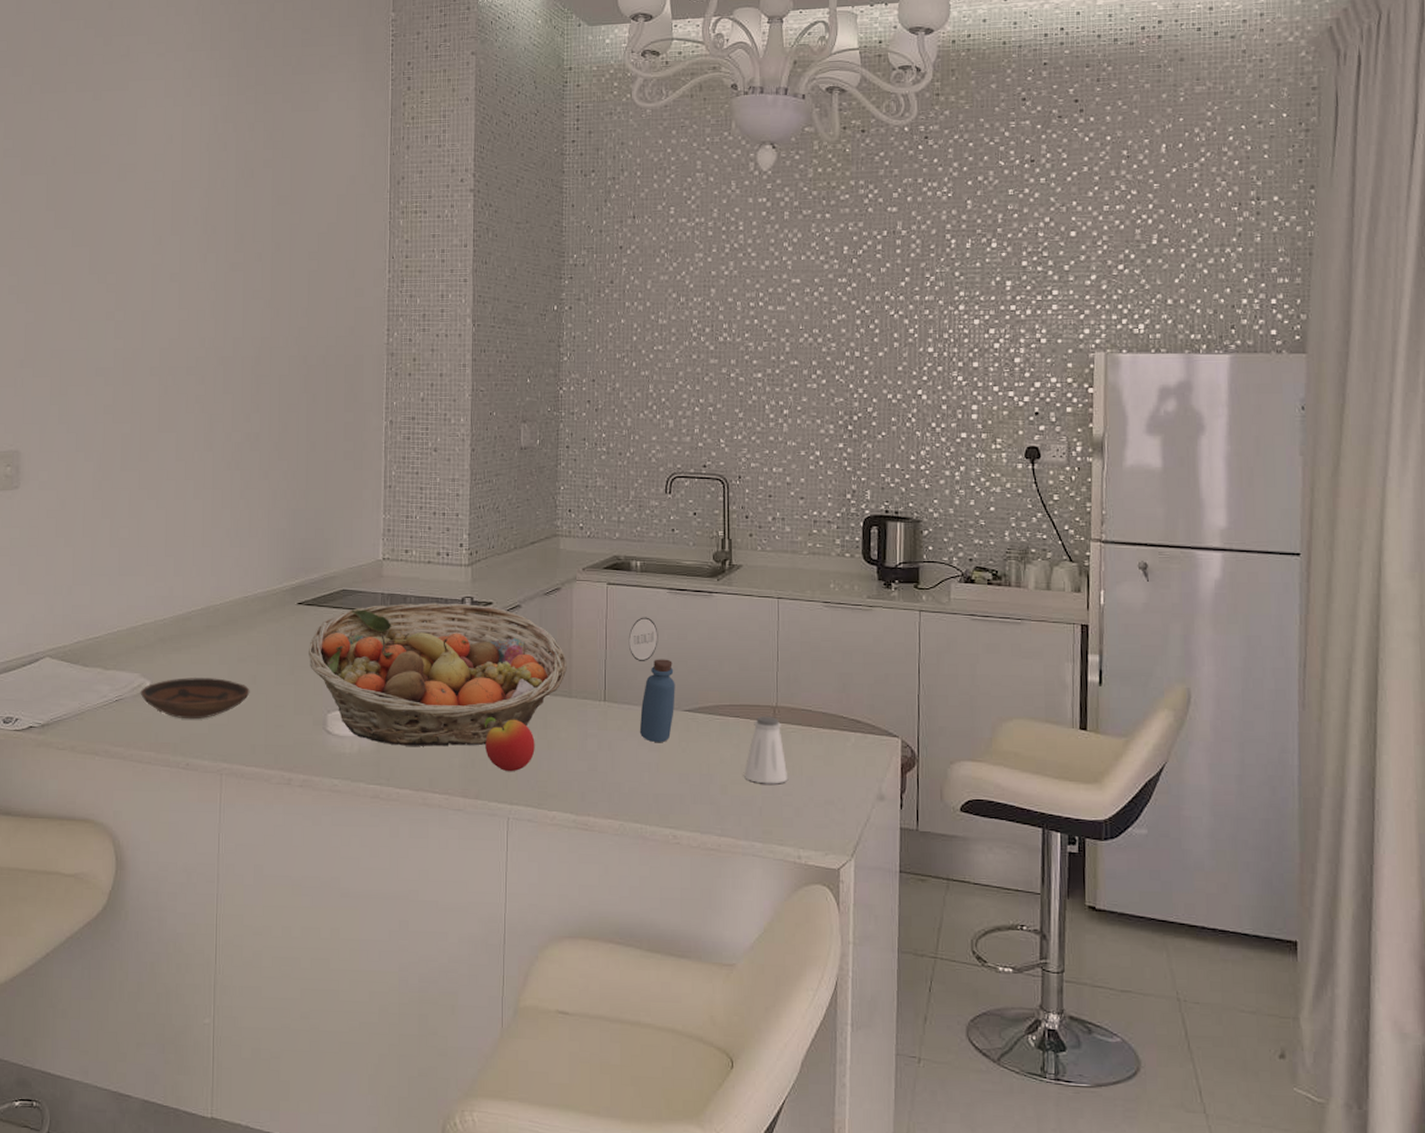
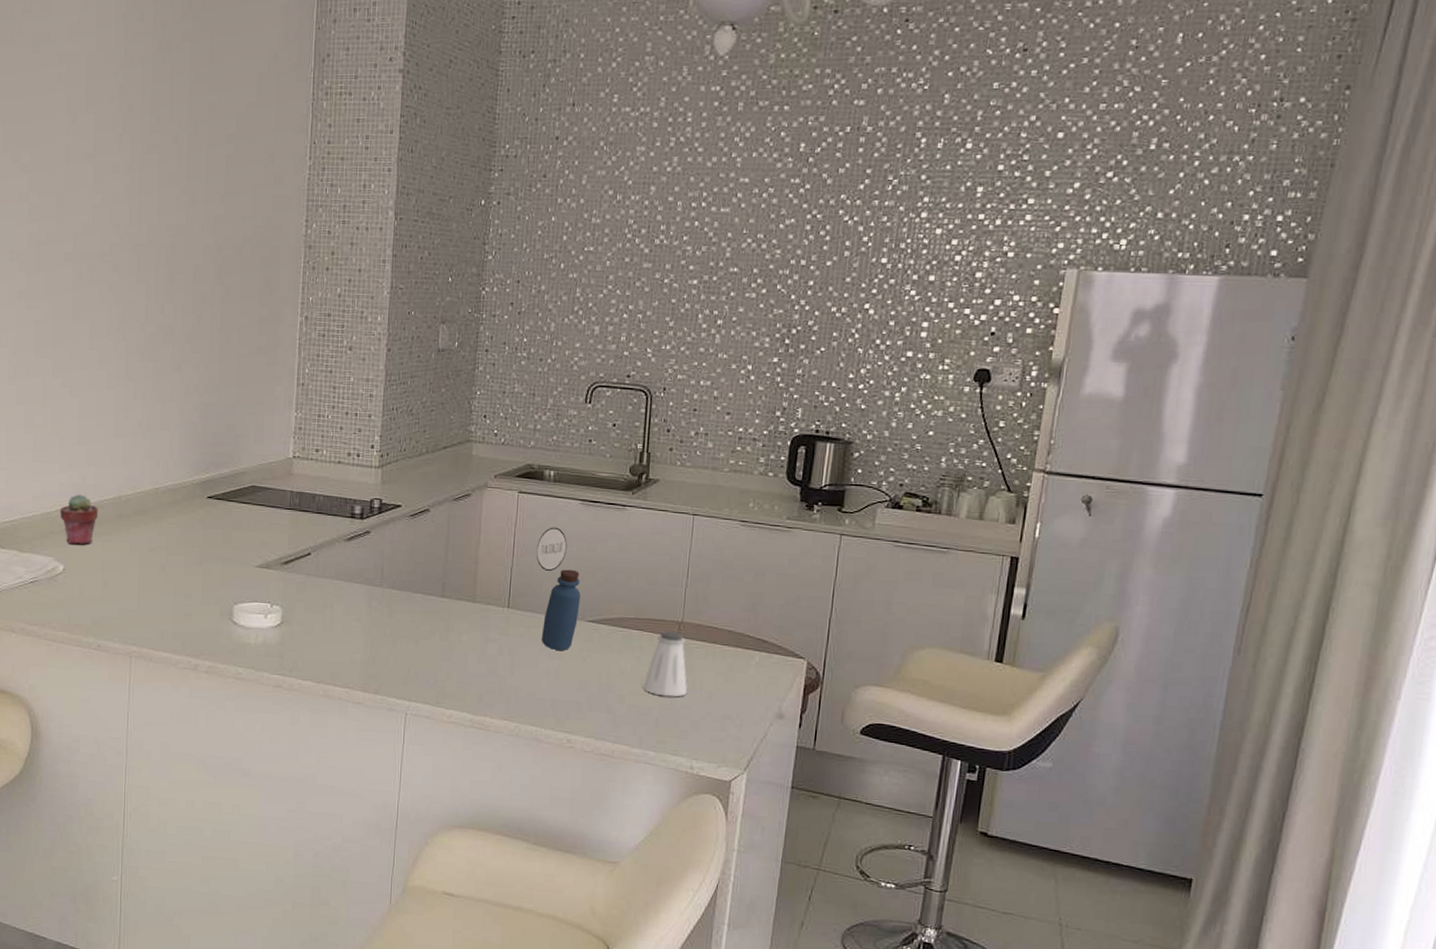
bowl: present [140,677,250,720] -> none [54,563,160,604]
potted succulent: none [146,607,187,659] -> present [60,494,99,545]
fruit basket: present [309,603,567,747] -> none [217,502,473,643]
apple: present [484,716,535,772] -> none [387,616,436,671]

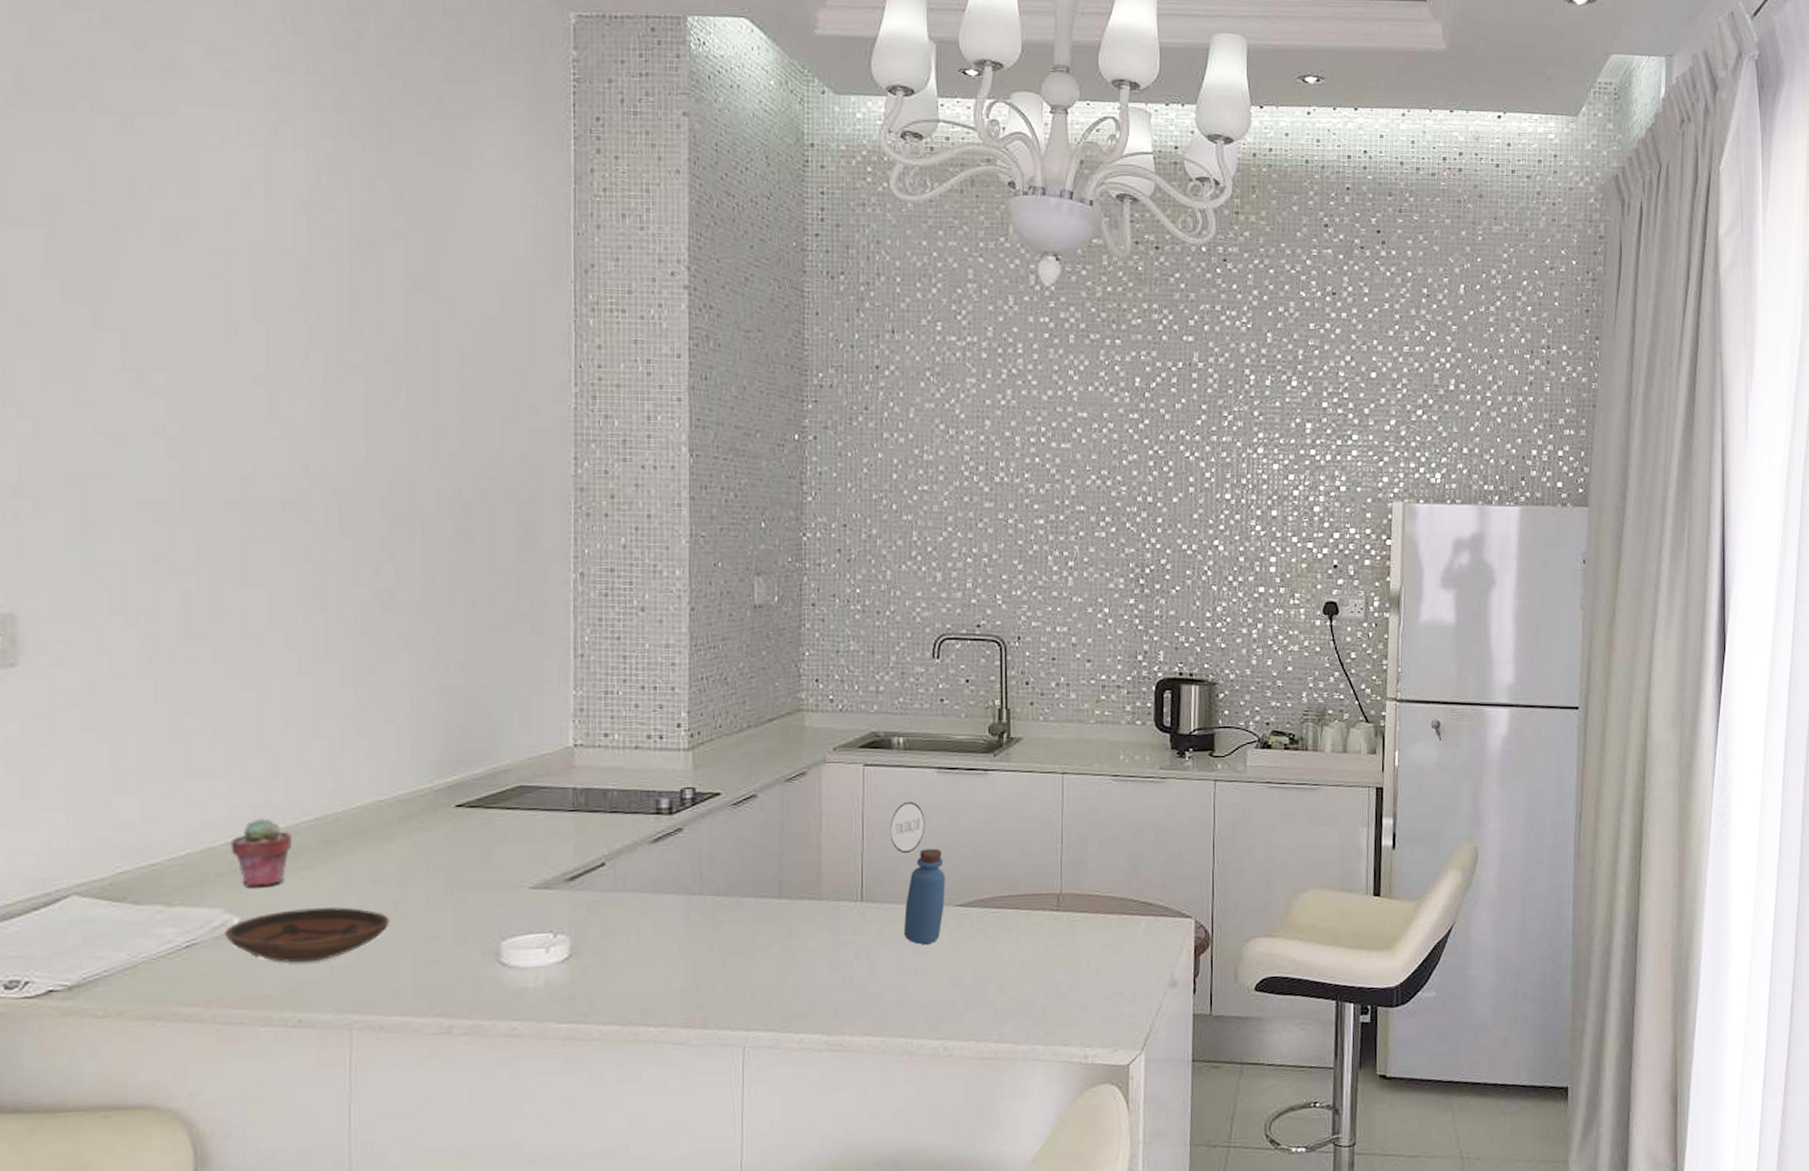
bowl: none [54,563,160,604] -> present [224,907,390,963]
saltshaker: present [642,631,688,697] -> none [1023,905,1074,981]

